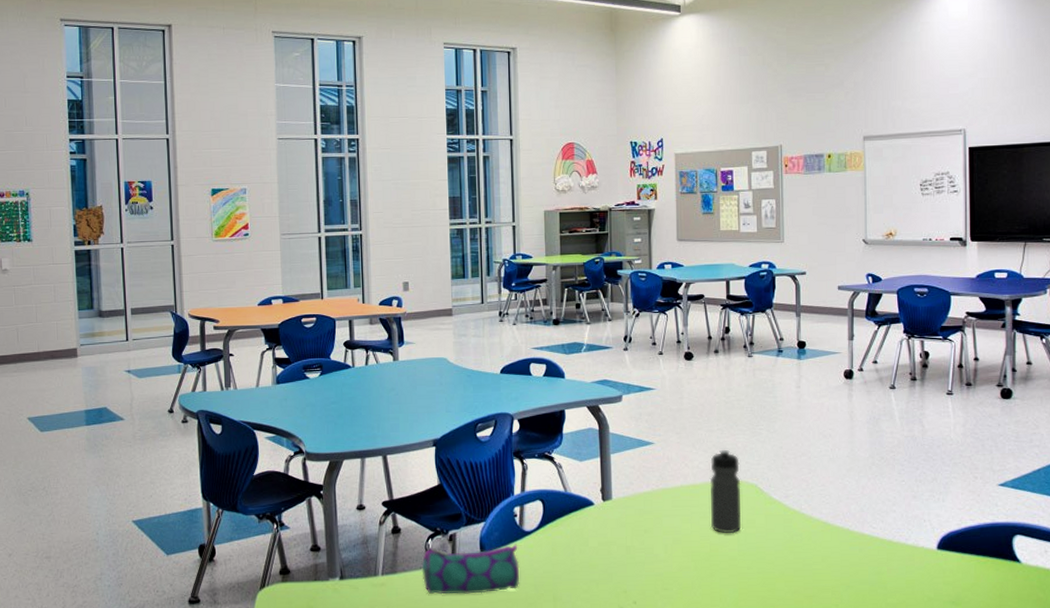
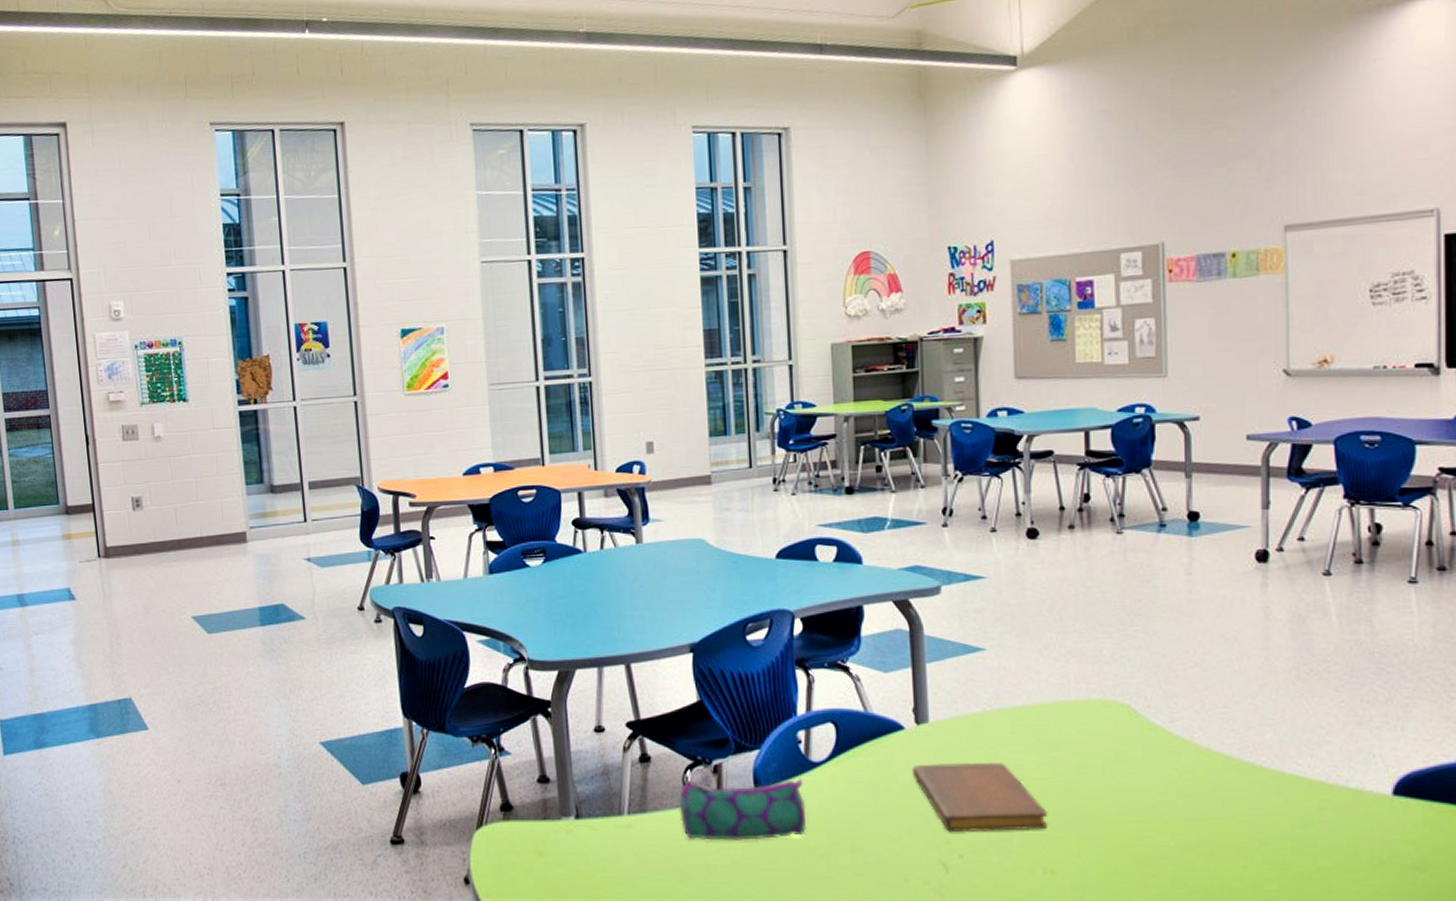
notebook: none [599,530,698,584] -> present [911,763,1048,833]
water bottle: present [710,449,741,534] -> none [1064,657,1108,770]

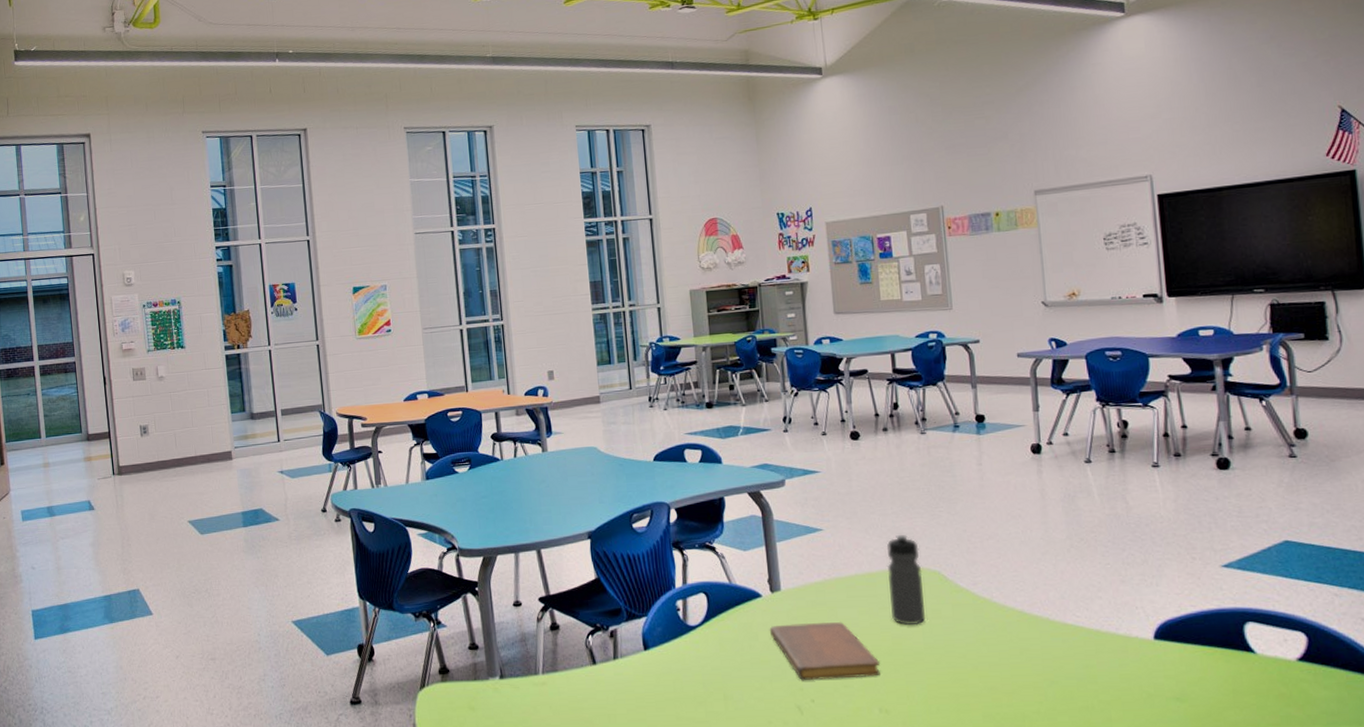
pencil case: present [678,778,806,840] -> none [582,639,687,694]
water bottle: none [1064,657,1108,770] -> present [887,534,925,625]

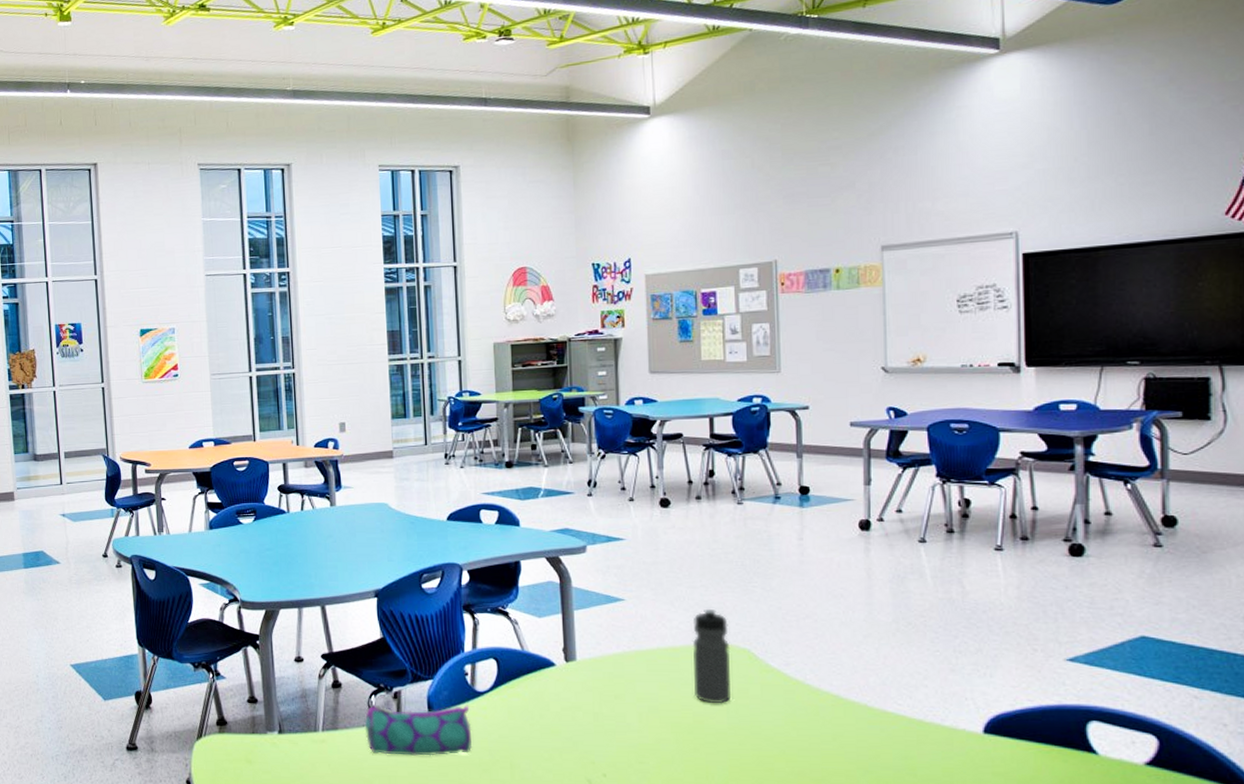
pencil case: none [582,639,687,694] -> present [364,705,472,756]
notebook: present [769,622,881,681] -> none [561,695,679,755]

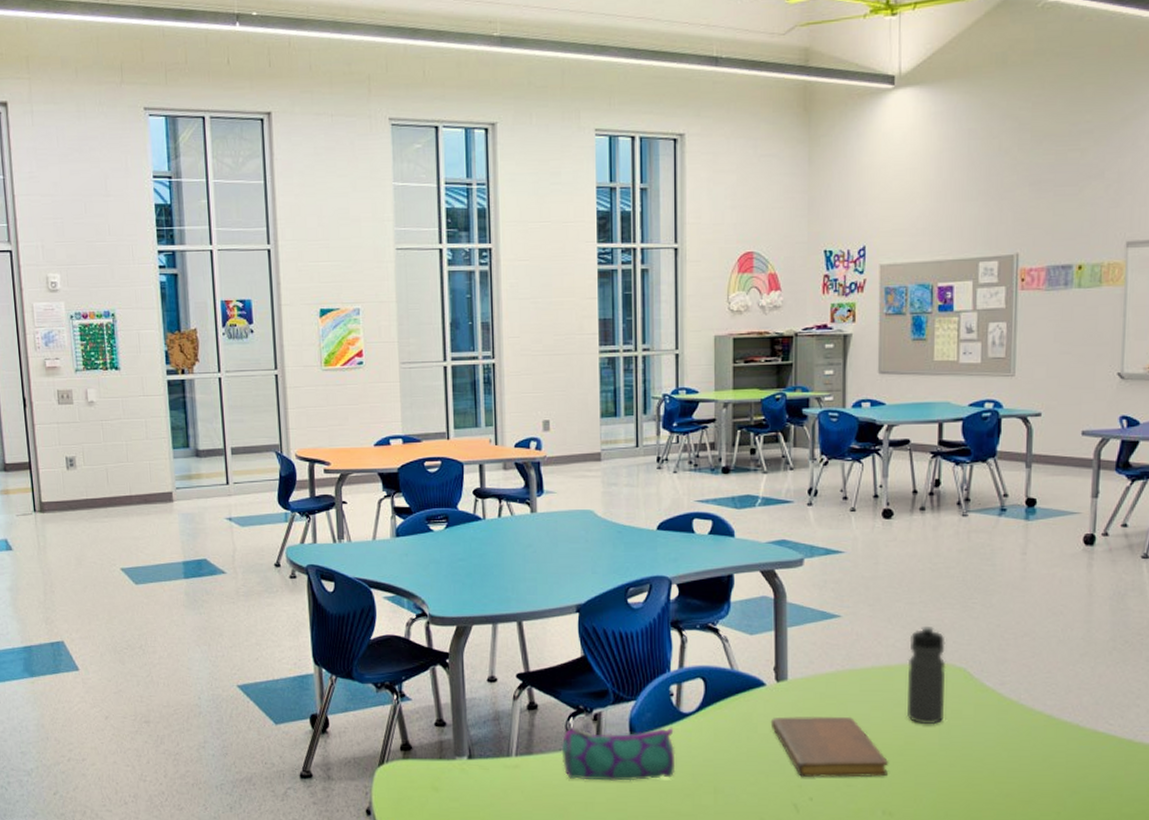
notebook: none [561,695,679,755] -> present [770,717,889,778]

